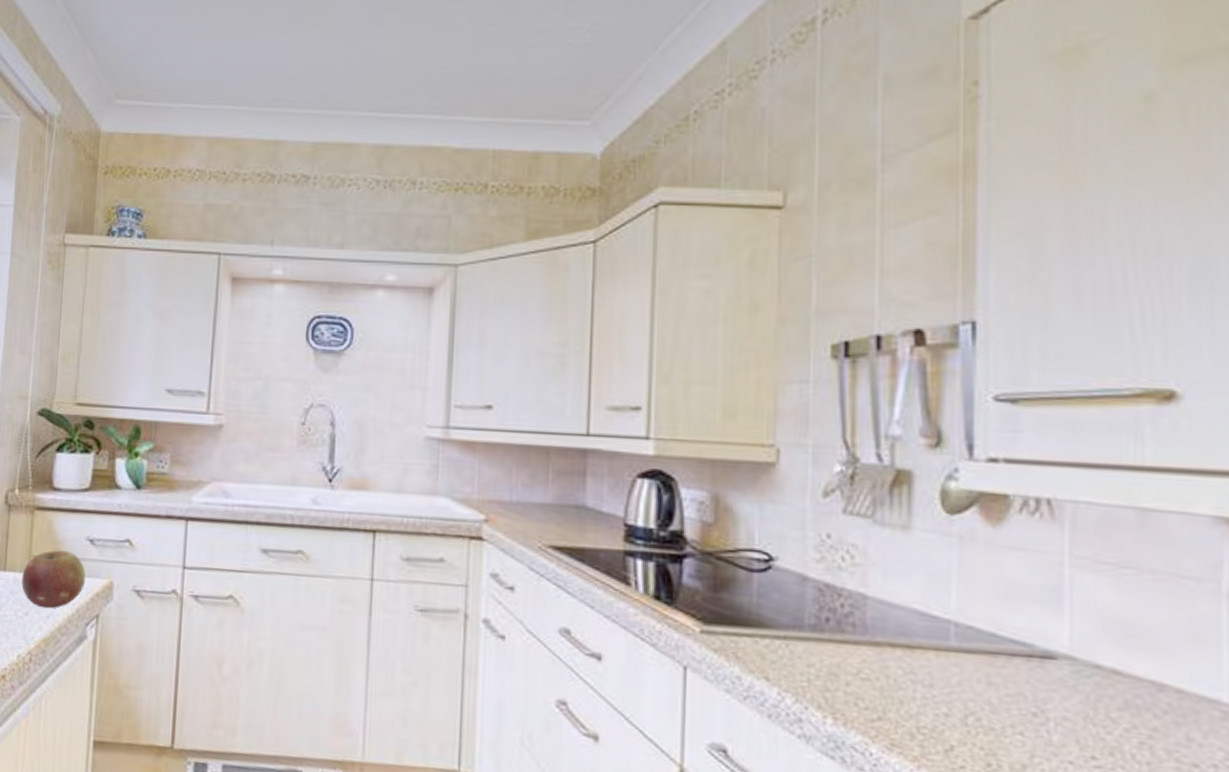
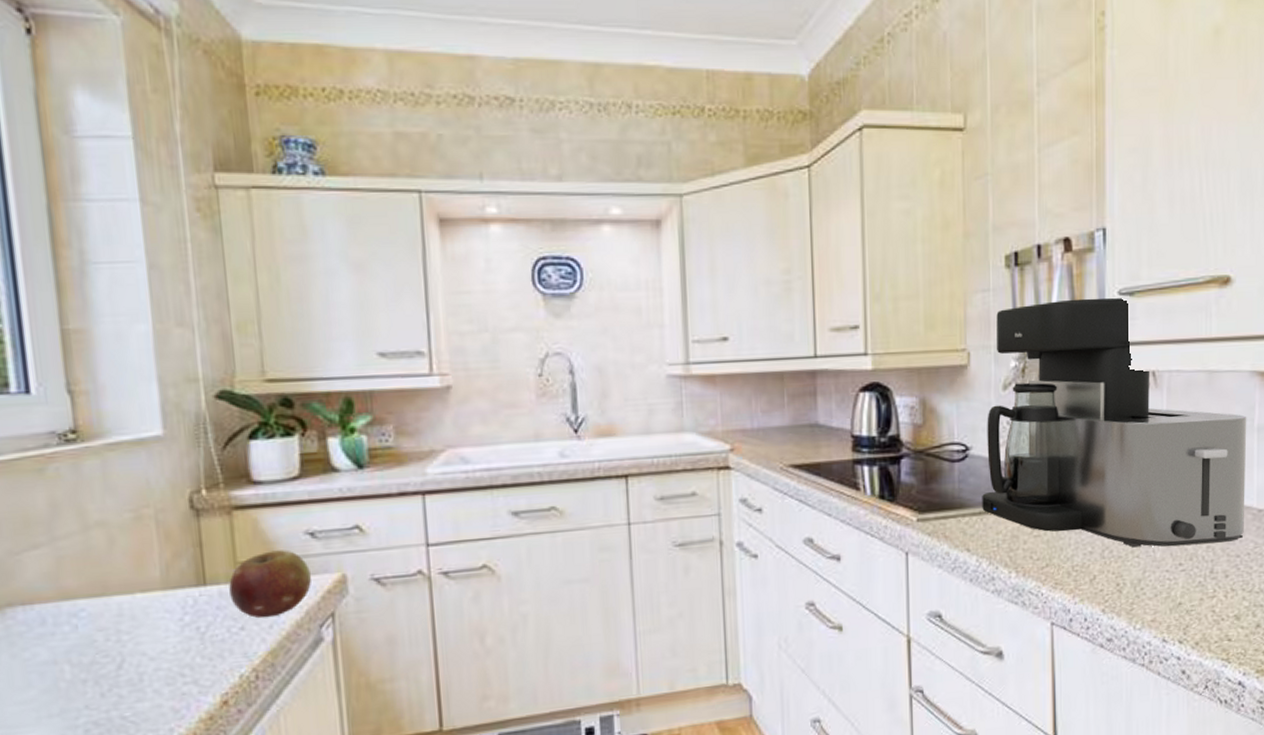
coffee maker: none [788,400,1042,684] -> present [982,297,1149,532]
toaster: none [897,534,1209,744] -> present [1055,408,1247,548]

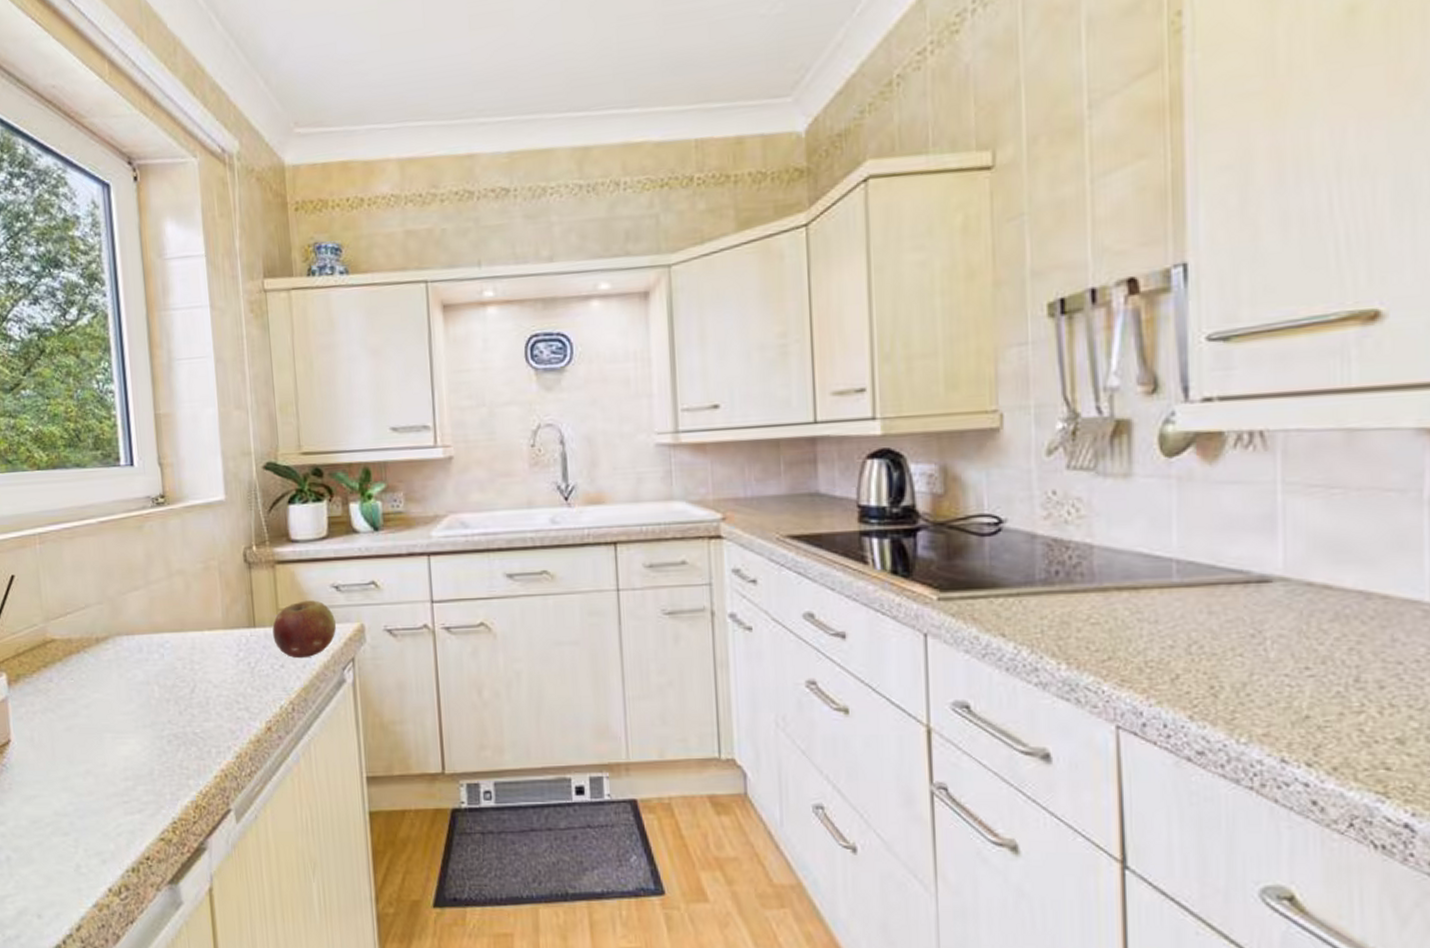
coffee maker: present [982,297,1149,532] -> none [1020,345,1256,620]
toaster: present [1055,408,1247,548] -> none [1119,475,1412,646]

